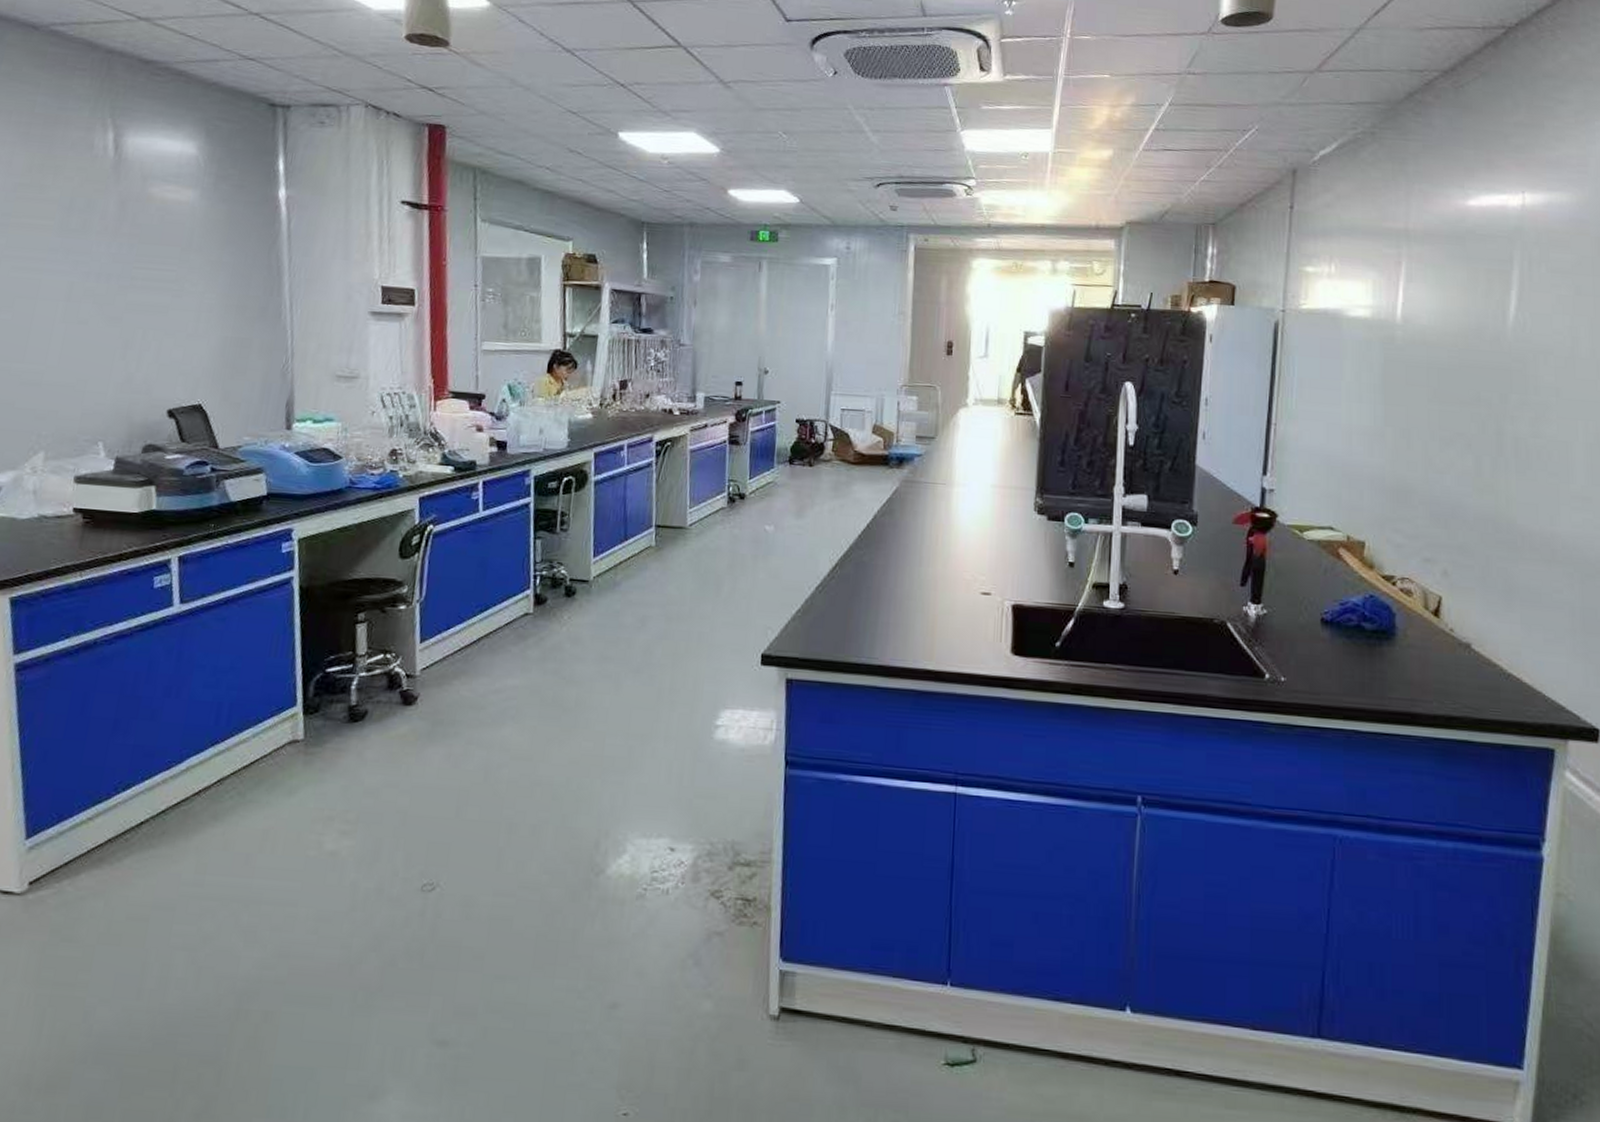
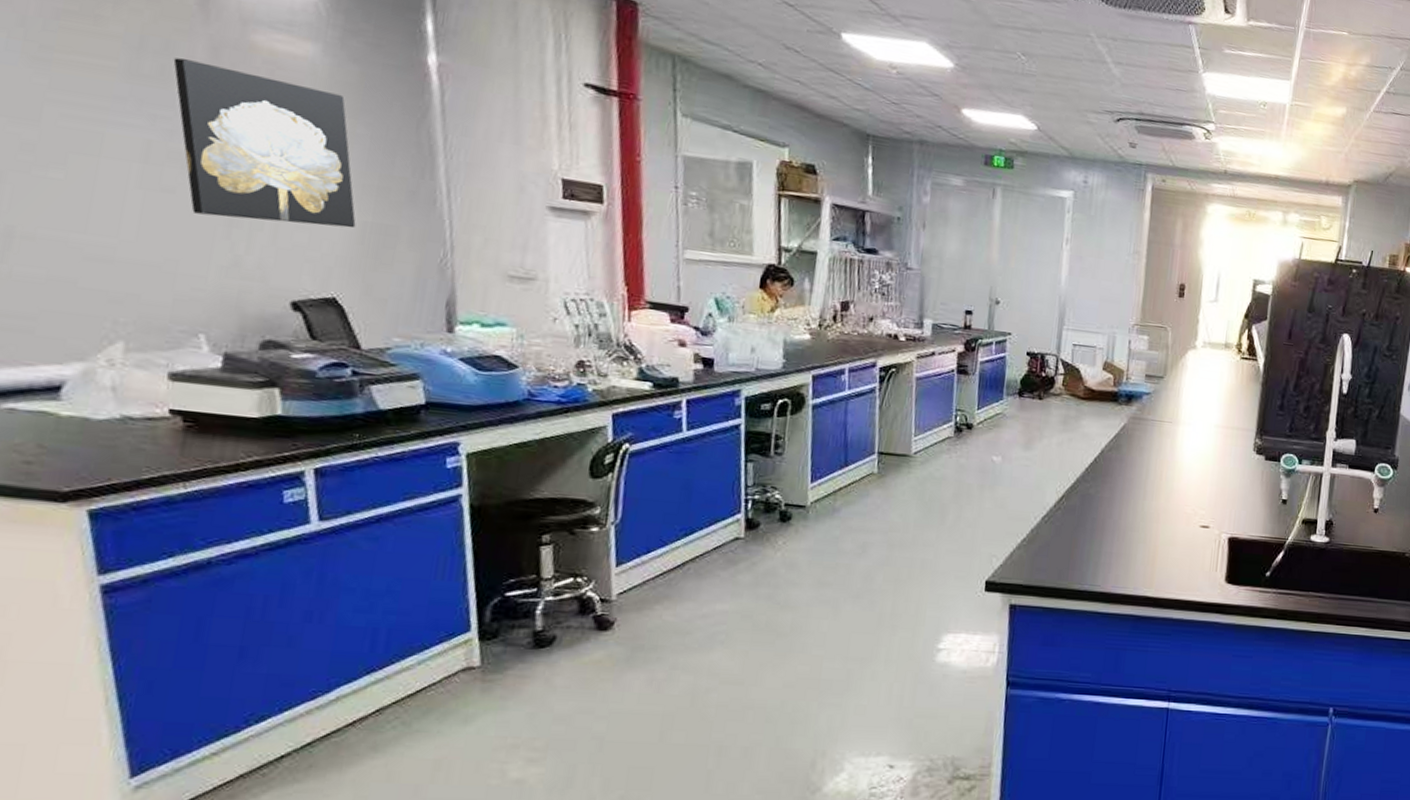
wall art: none [92,213,219,343] -> present [173,58,356,228]

